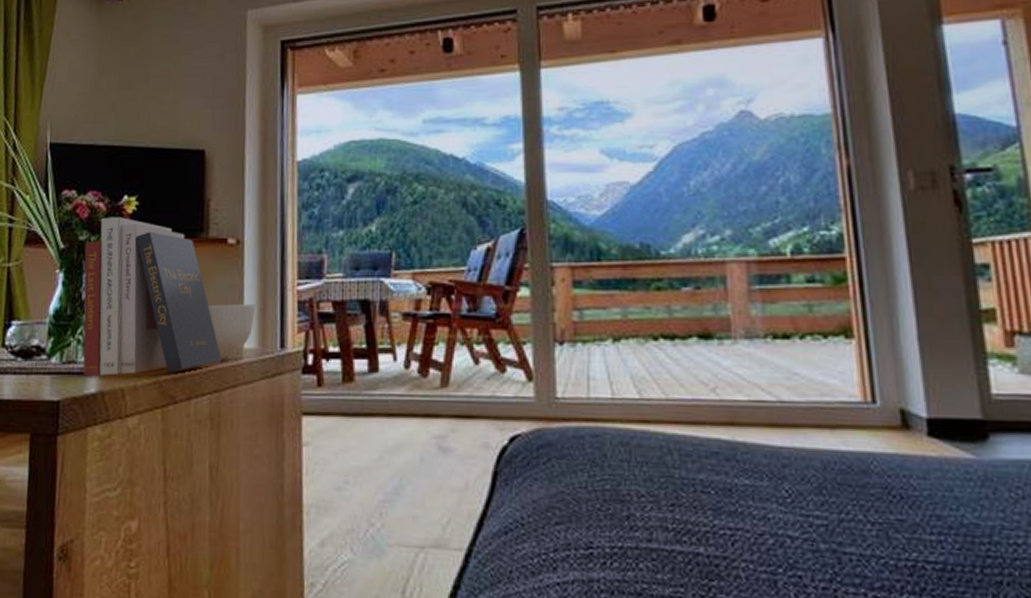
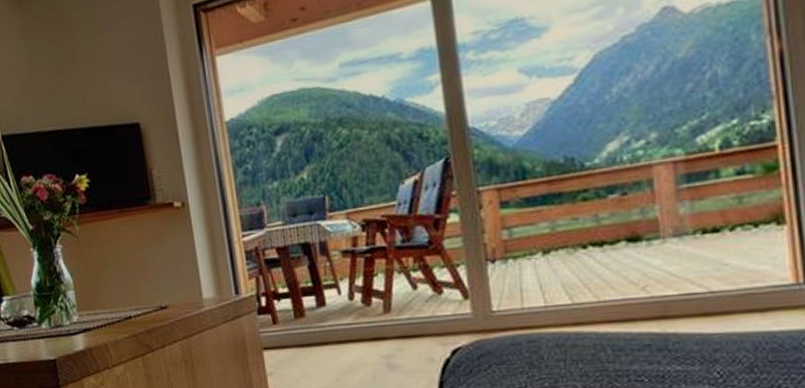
books: present [83,217,223,377] -> none [50,194,187,337]
bowl: present [208,304,255,361] -> none [166,259,209,311]

